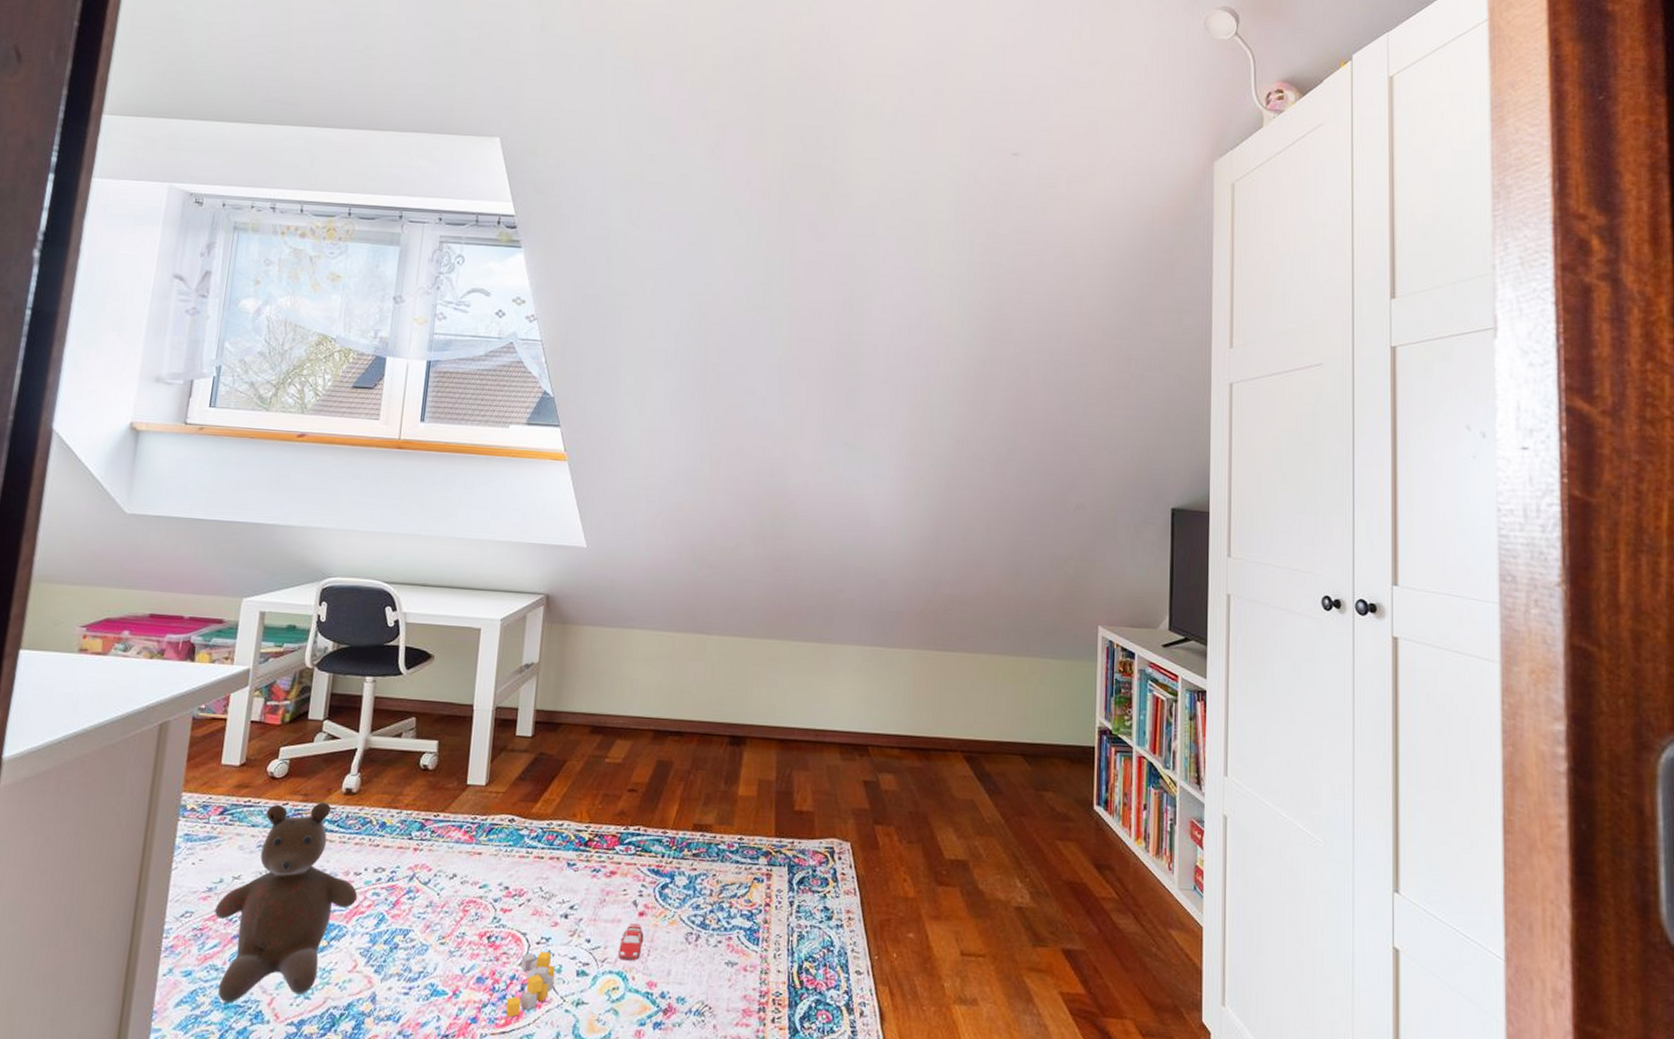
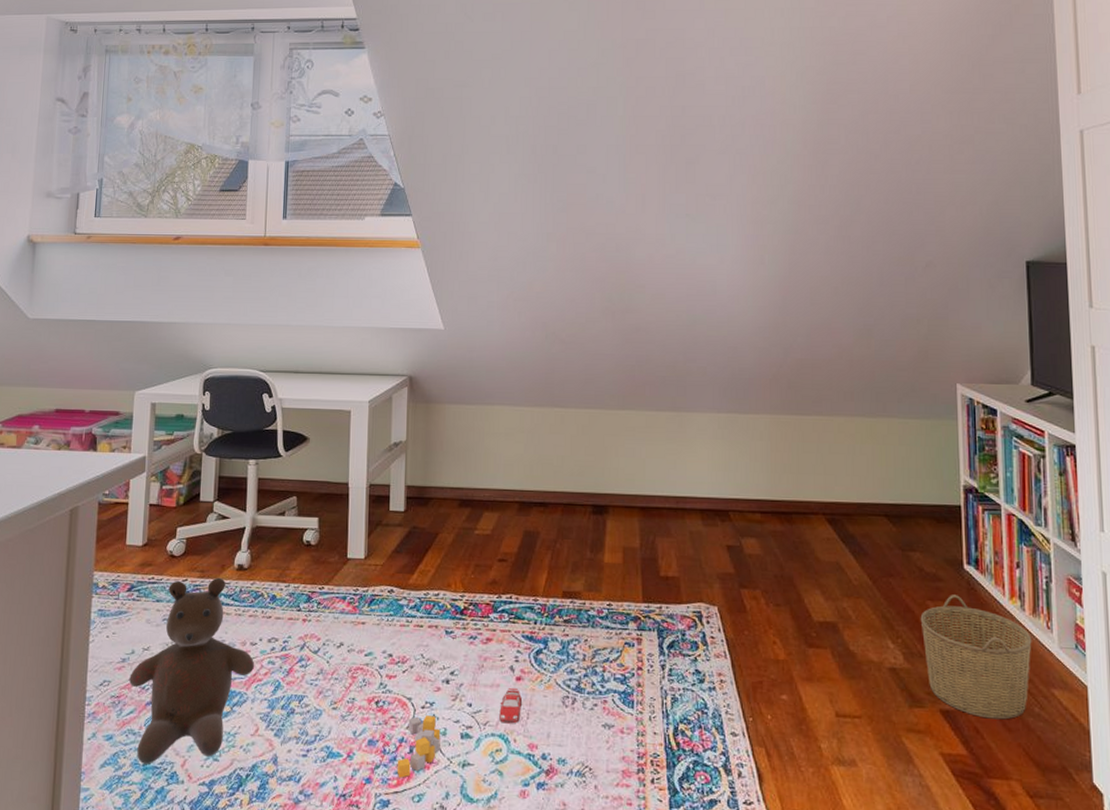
basket: none [1048,835,1154,960] -> present [920,595,1032,720]

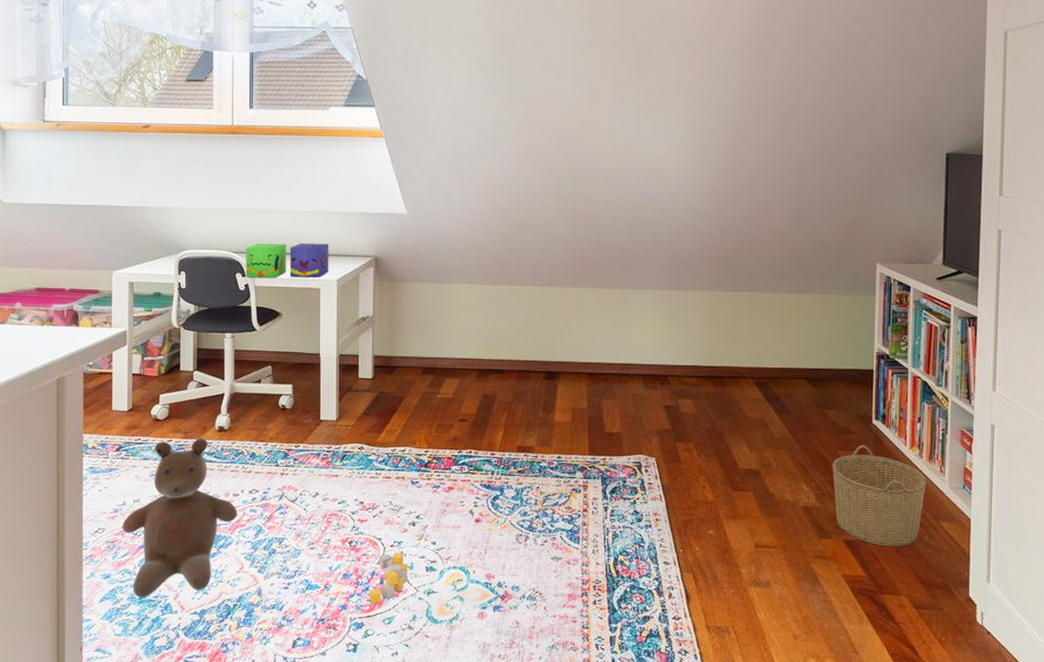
toy box: none [273,361,361,400] -> present [246,243,329,279]
toy car: present [499,687,523,724] -> none [460,528,481,558]

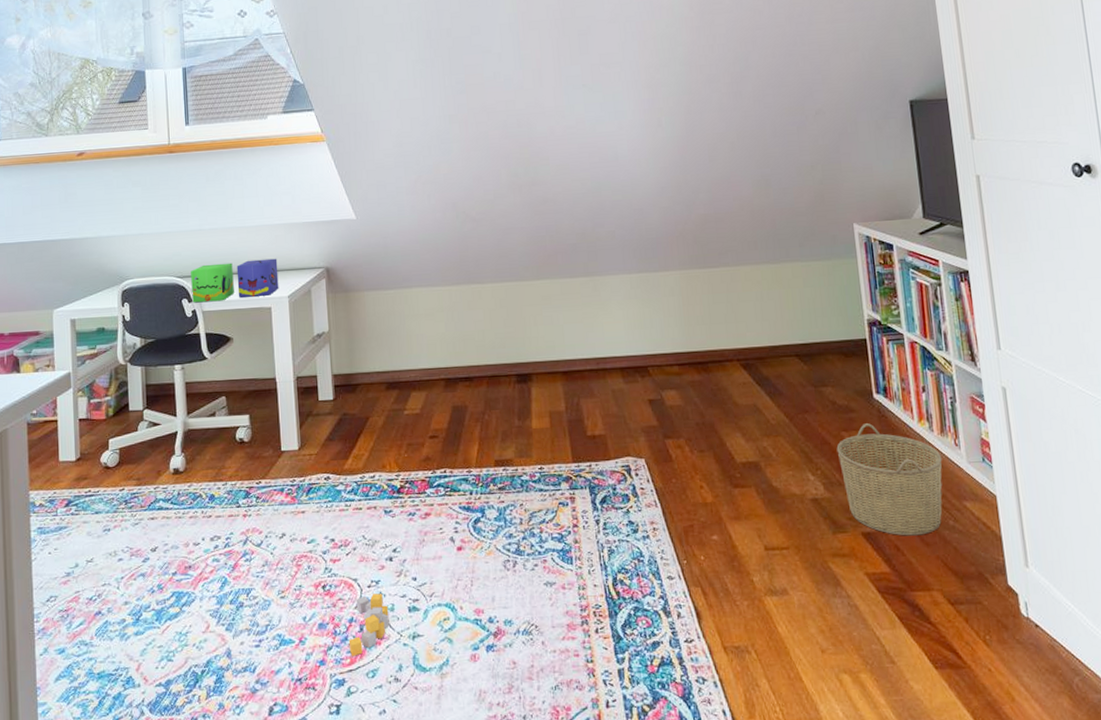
teddy bear: present [122,438,238,598] -> none [76,483,200,673]

